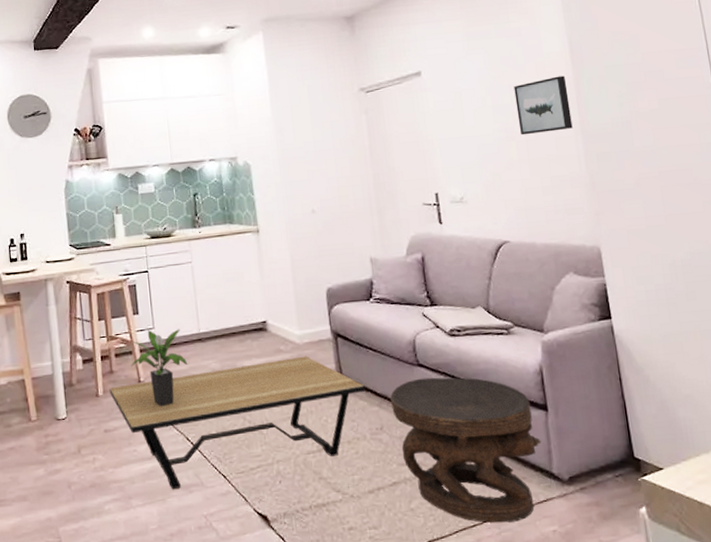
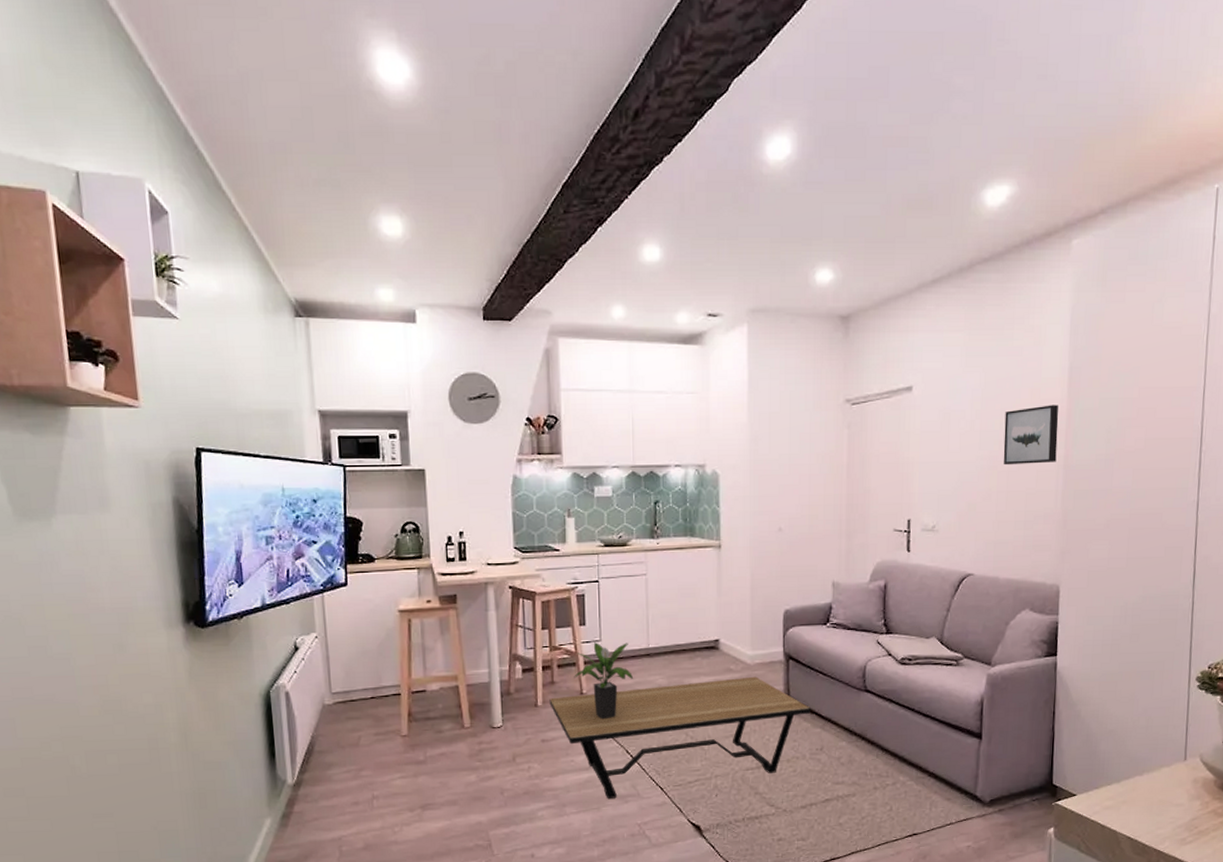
side table: present [390,377,541,523] -> none [834,703,971,838]

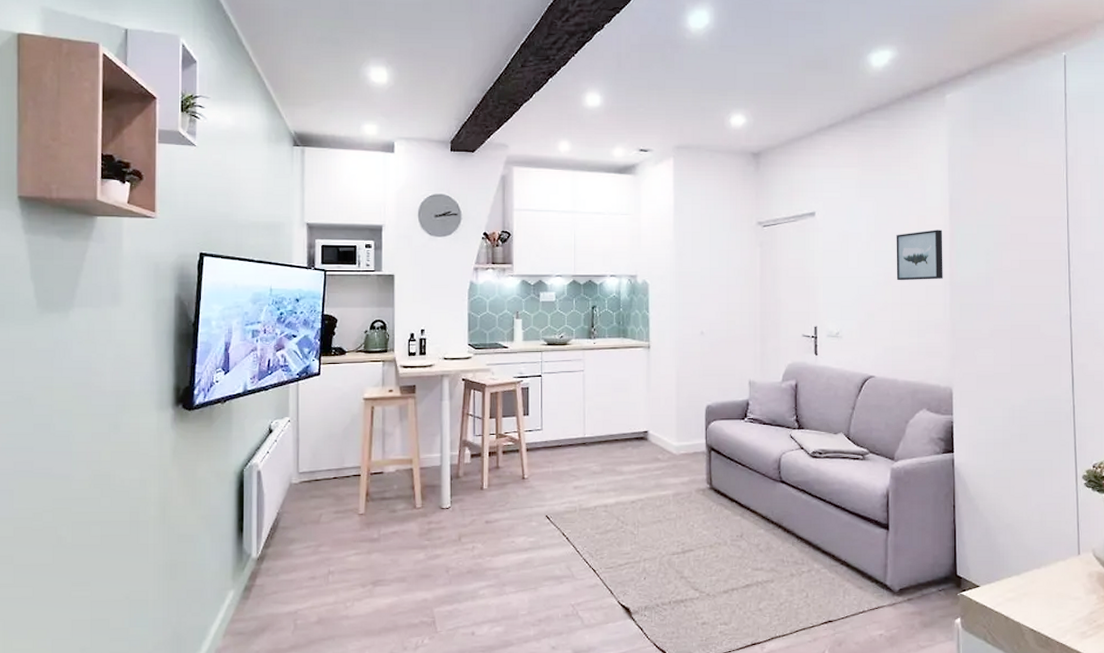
coffee table: present [549,676,811,800] -> none [494,466,731,580]
potted plant: present [574,642,634,720] -> none [517,431,571,503]

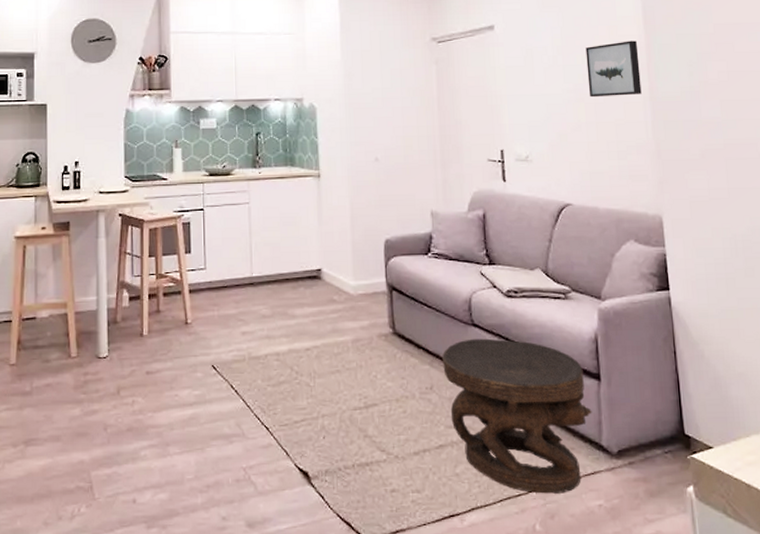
side table: none [753,493,880,625] -> present [442,338,592,494]

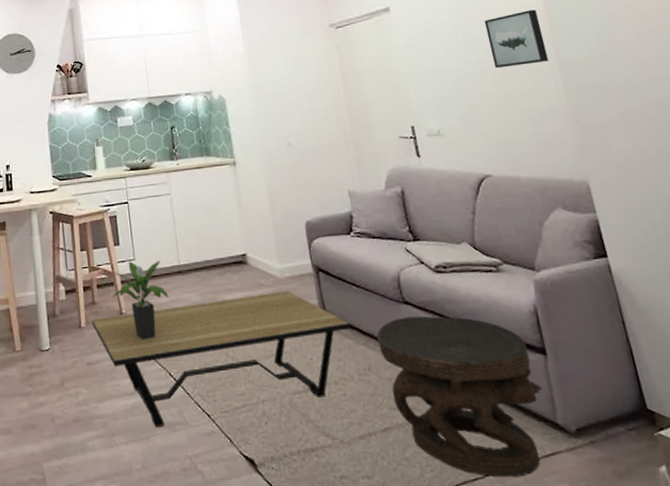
coffee table: none [155,308,417,439] -> present [92,290,351,428]
potted plant: none [179,270,238,351] -> present [113,260,169,340]

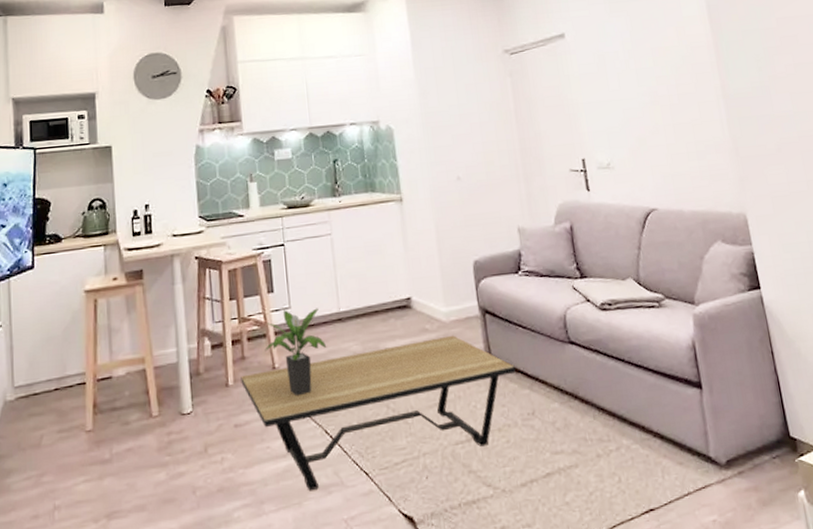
side table: present [377,316,543,478] -> none [542,355,697,515]
wall art: present [484,9,549,69] -> none [656,39,714,100]

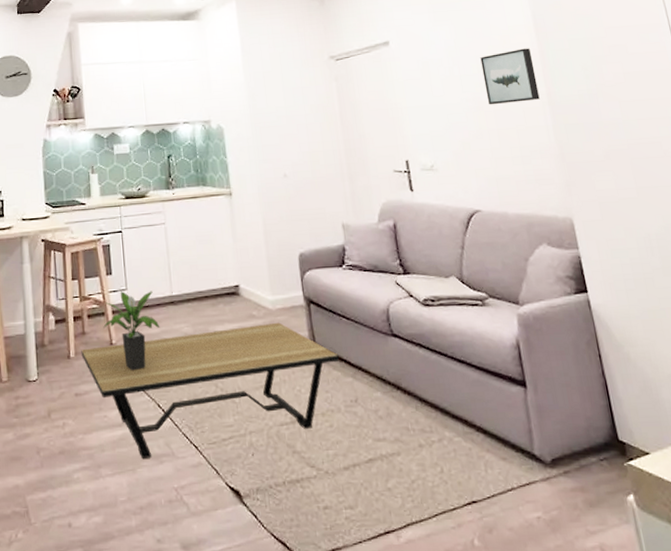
wall art: none [656,39,714,100] -> present [480,48,540,105]

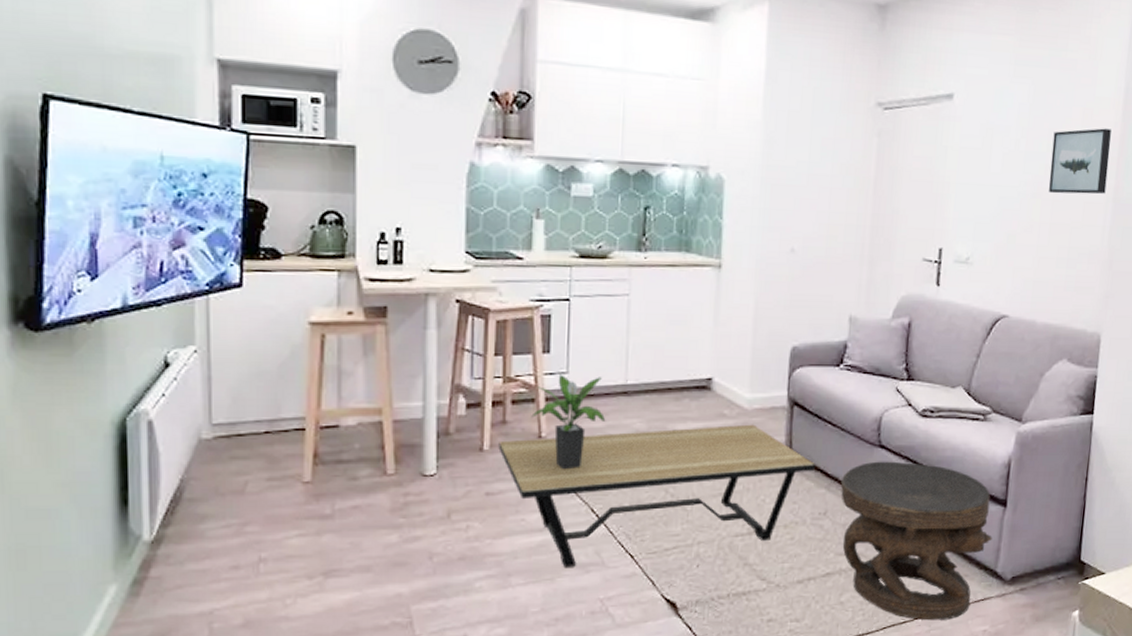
side table: none [365,348,521,507] -> present [841,461,993,621]

